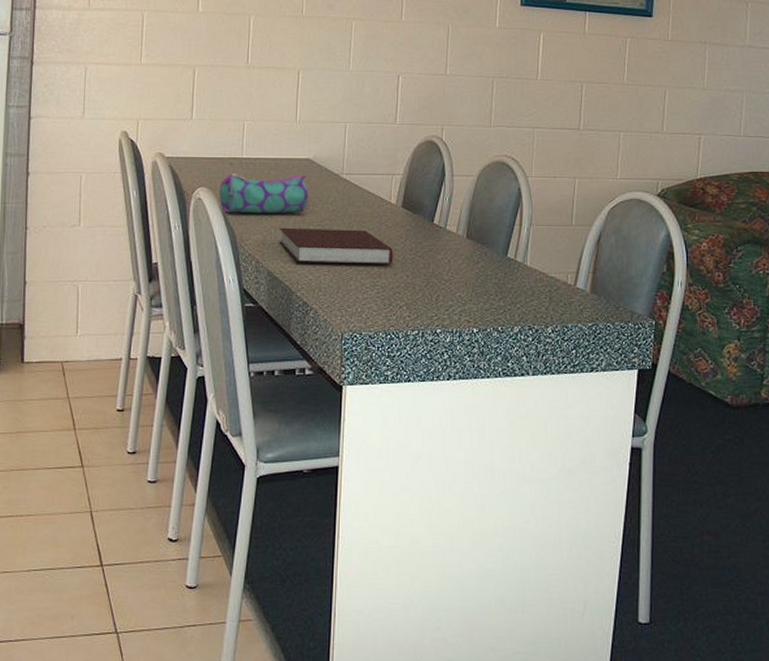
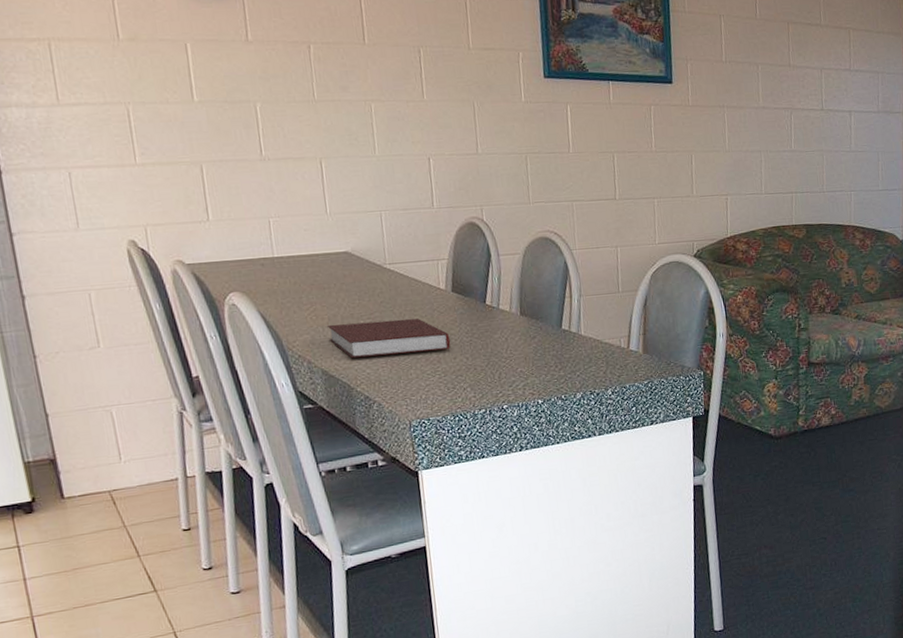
pencil case: present [219,172,308,214] -> none [253,268,354,316]

